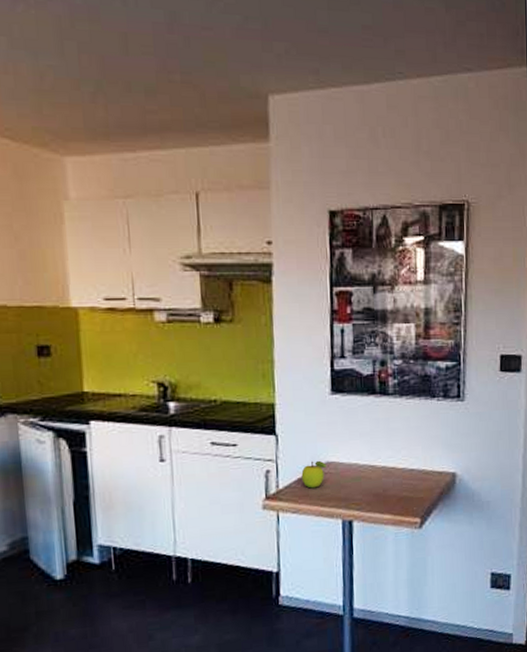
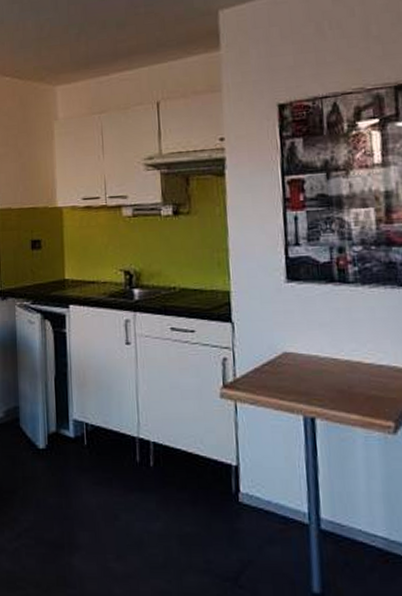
fruit: present [301,460,326,489] -> none [258,350,284,380]

